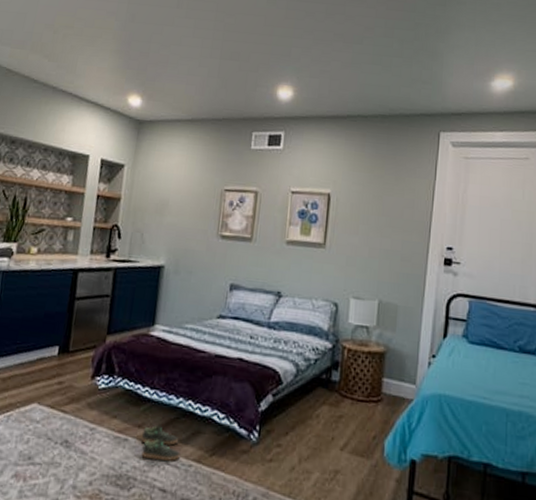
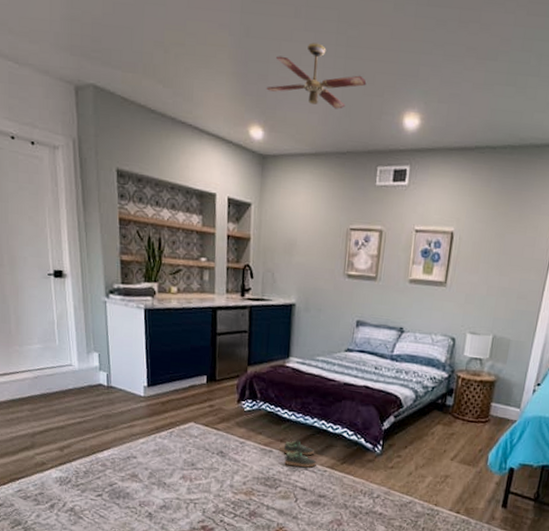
ceiling fan: none [147,27,242,82] -> present [266,42,367,109]

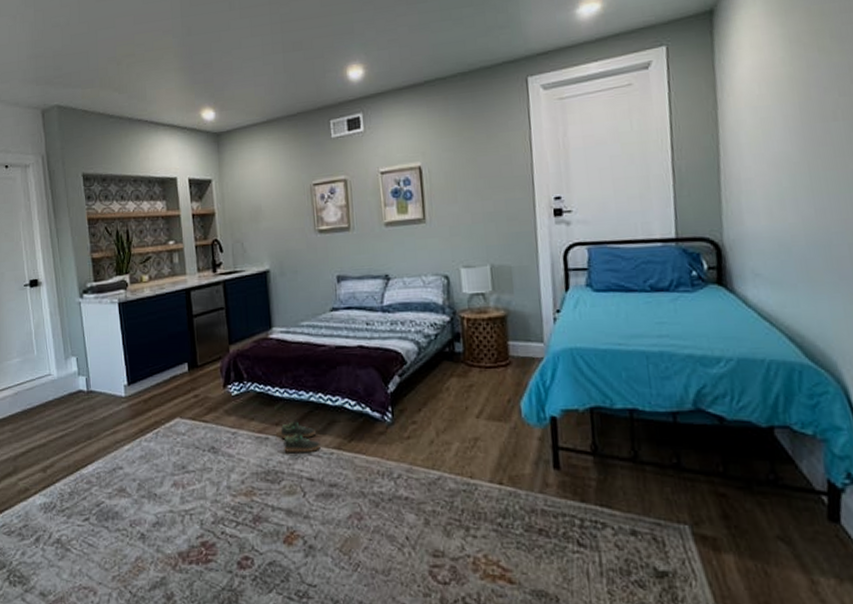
ceiling fan: present [266,42,367,109] -> none [212,26,306,79]

